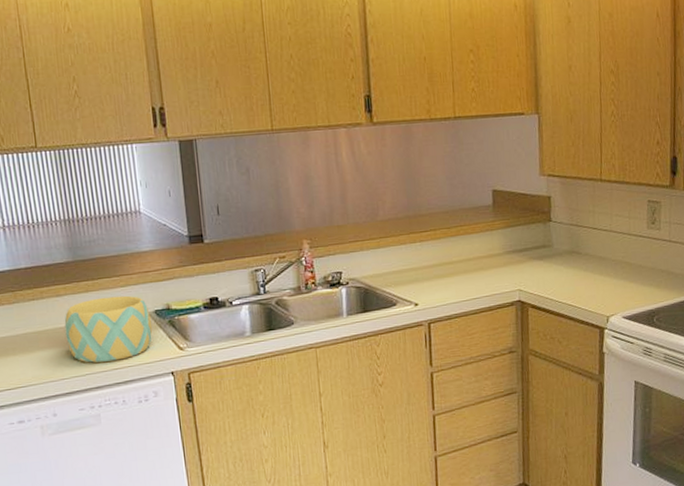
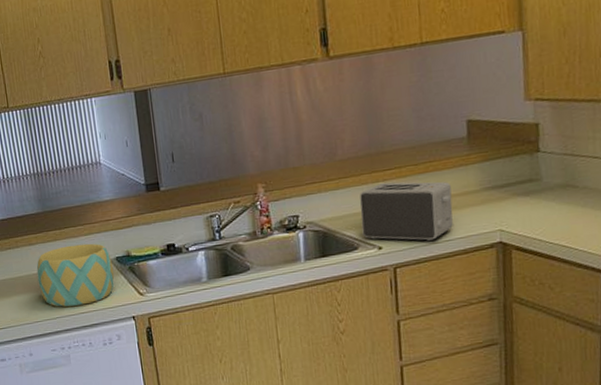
toaster: none [398,243,480,298] -> present [359,181,453,241]

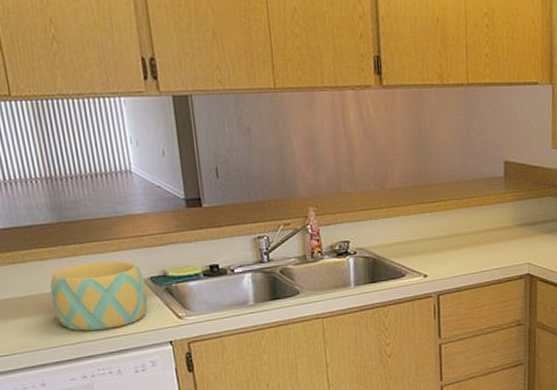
toaster: present [359,181,453,241] -> none [408,214,490,270]

